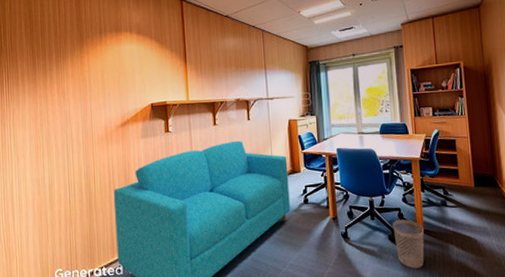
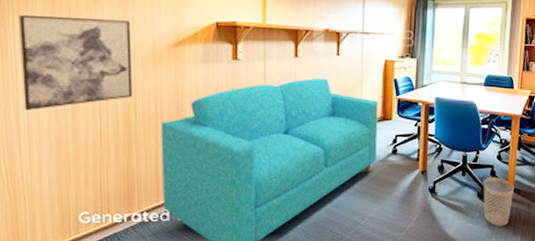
wall art: none [14,110,92,188] -> present [19,14,133,111]

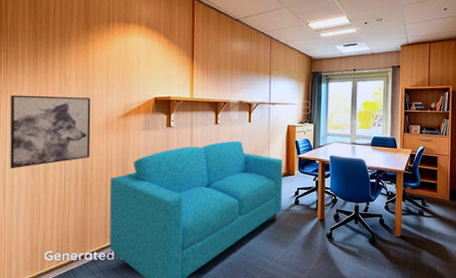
wastebasket: present [483,177,514,226] -> none [374,225,401,270]

